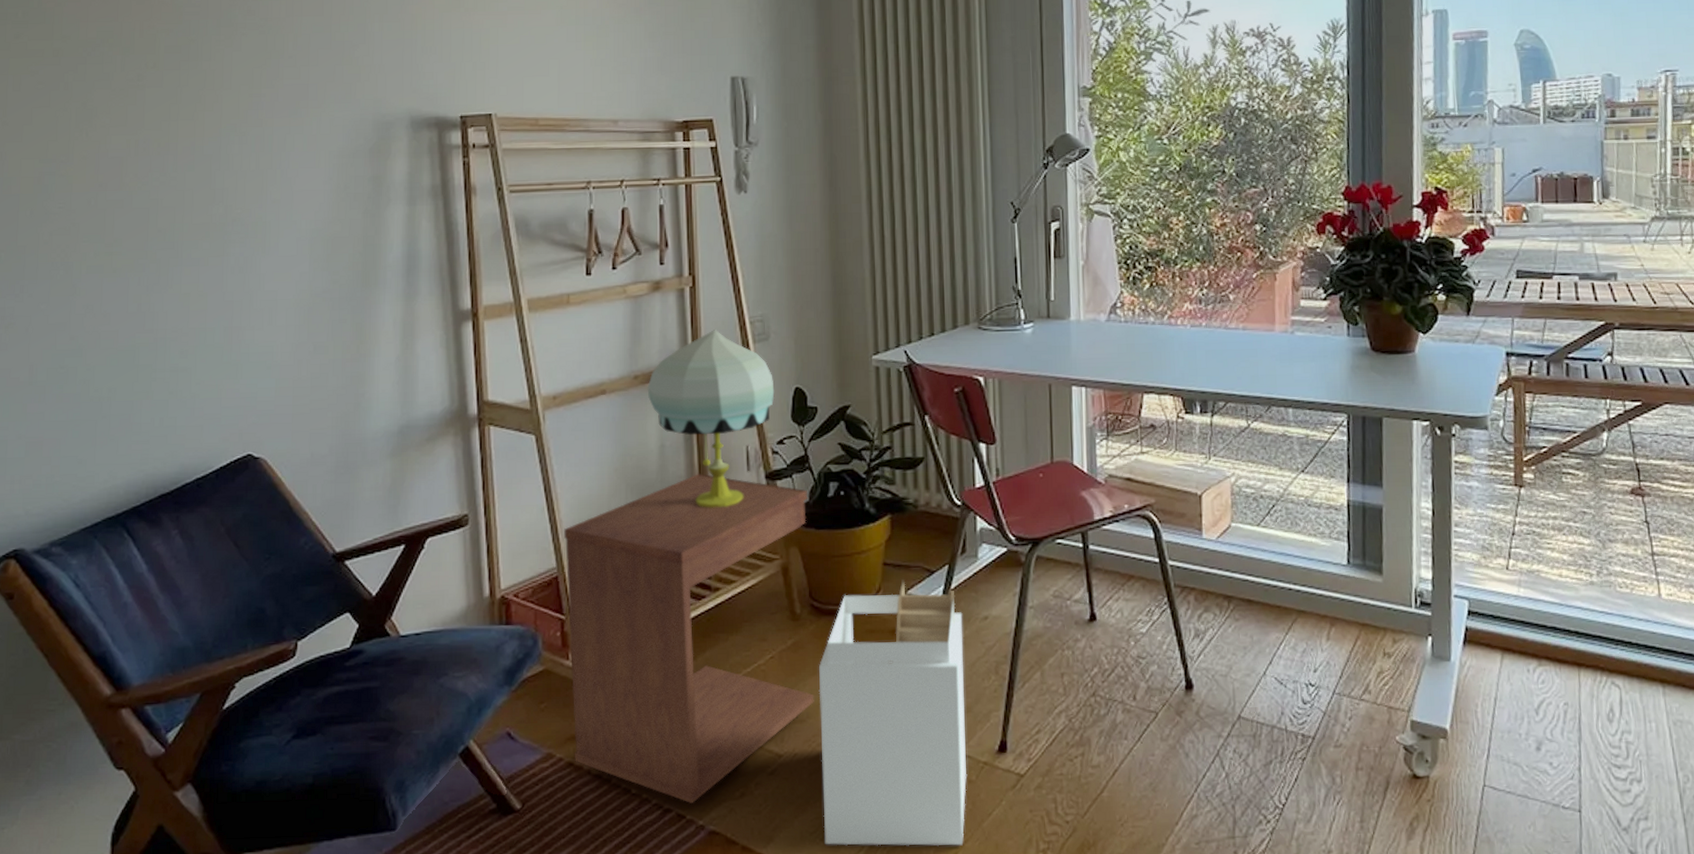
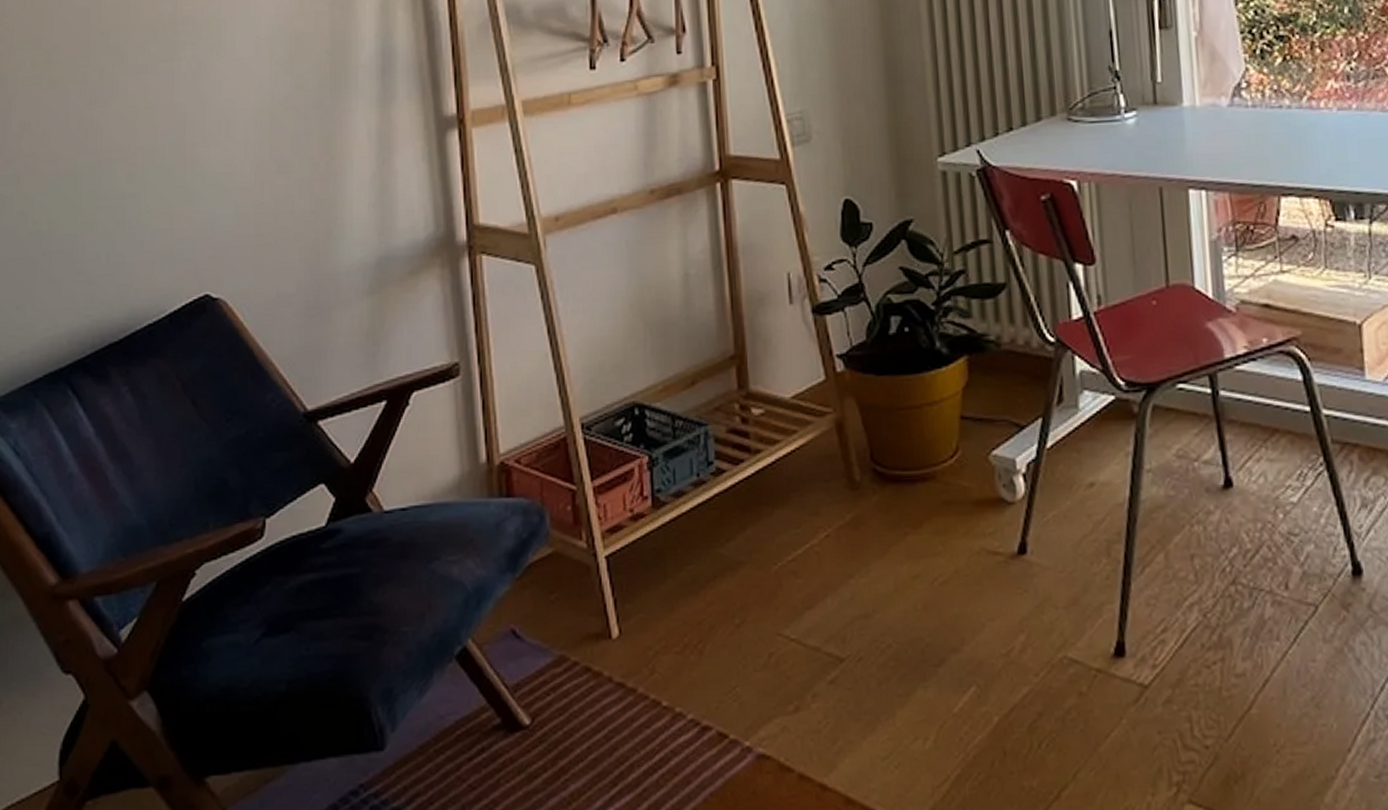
side table: present [564,473,814,803] -> none [572,308,881,719]
table lamp: present [647,330,775,508] -> none [666,131,820,351]
staircase: present [818,579,967,846] -> none [886,437,1077,777]

